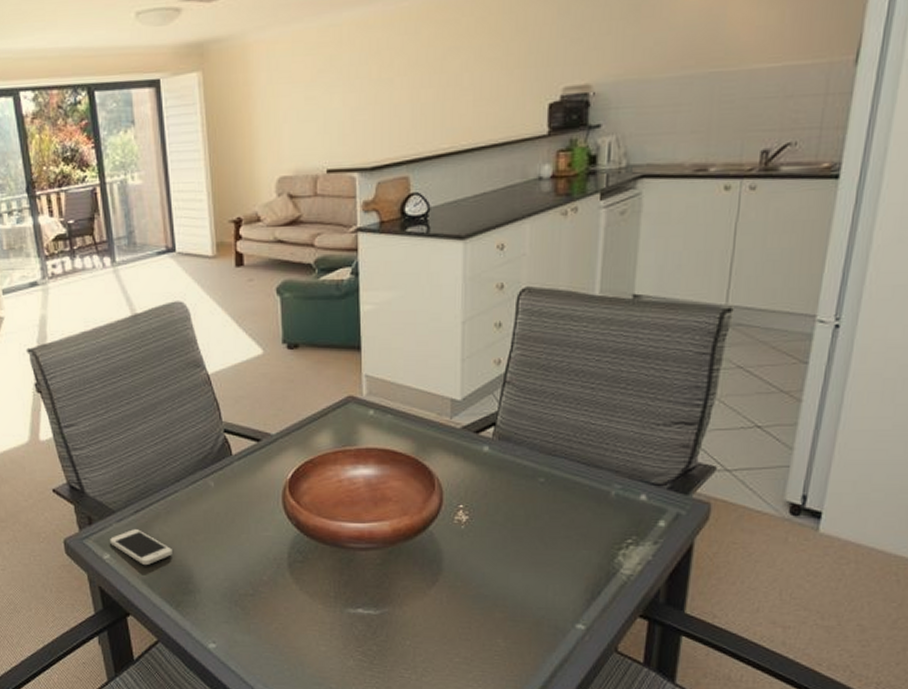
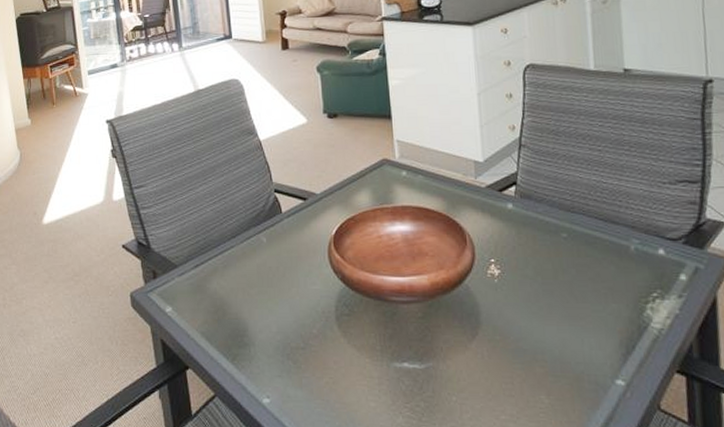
smartphone: present [110,529,172,565] -> none [172,283,229,318]

